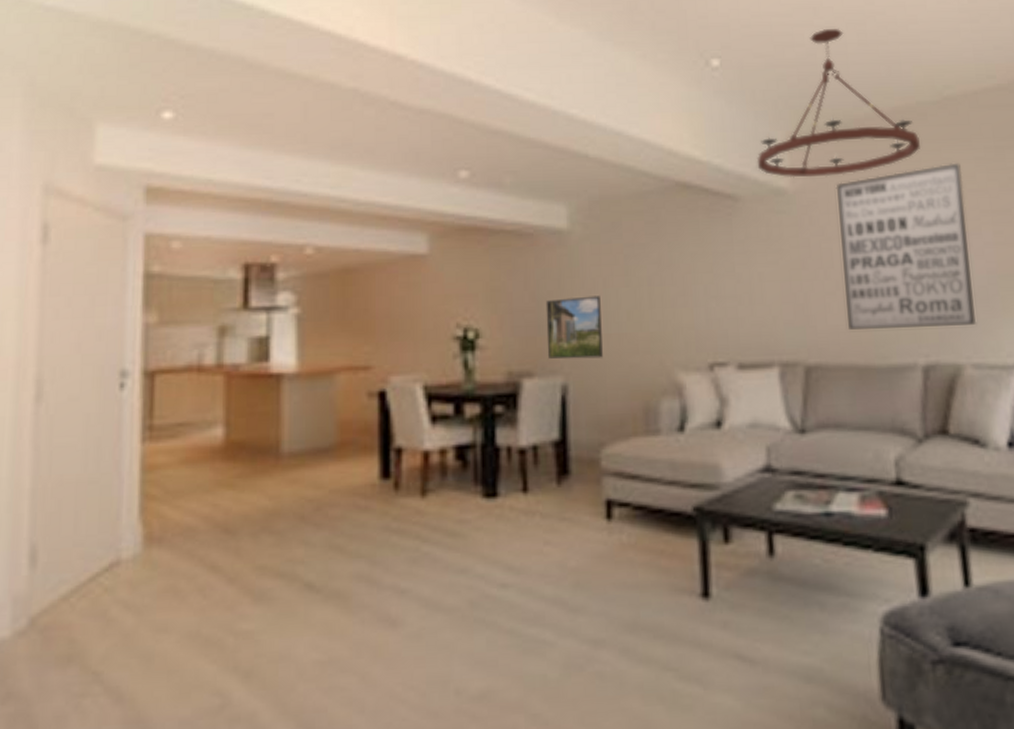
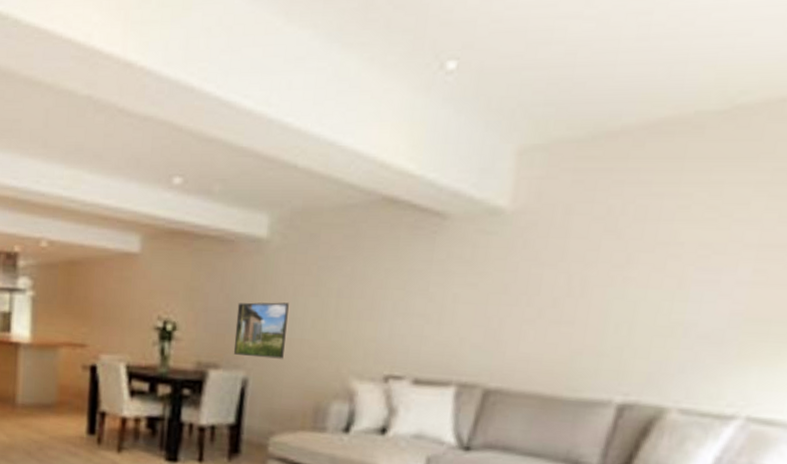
chandelier: present [756,29,921,178] -> none [475,21,687,197]
wall art: present [836,163,977,330] -> none [540,186,733,369]

